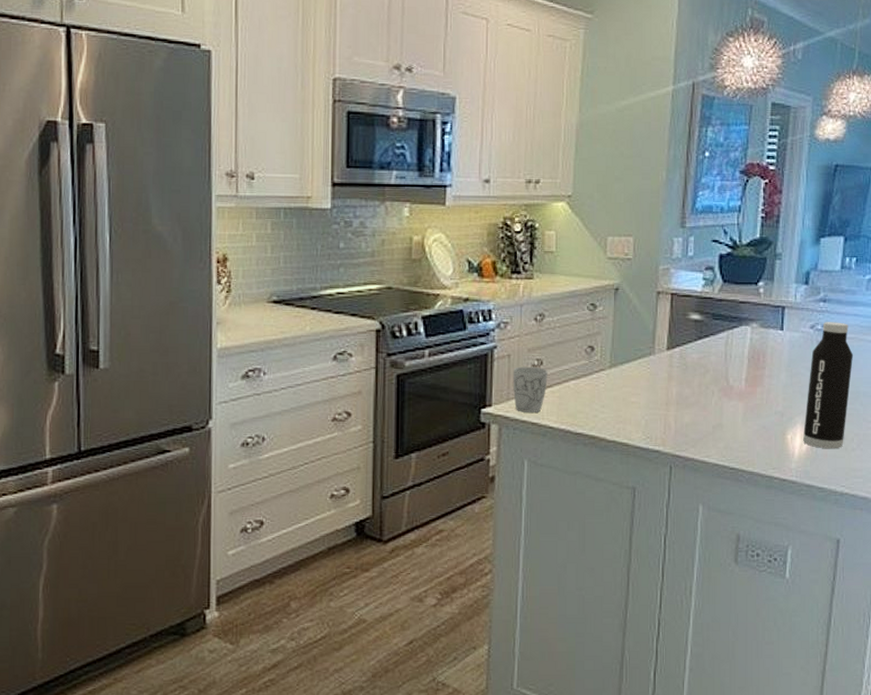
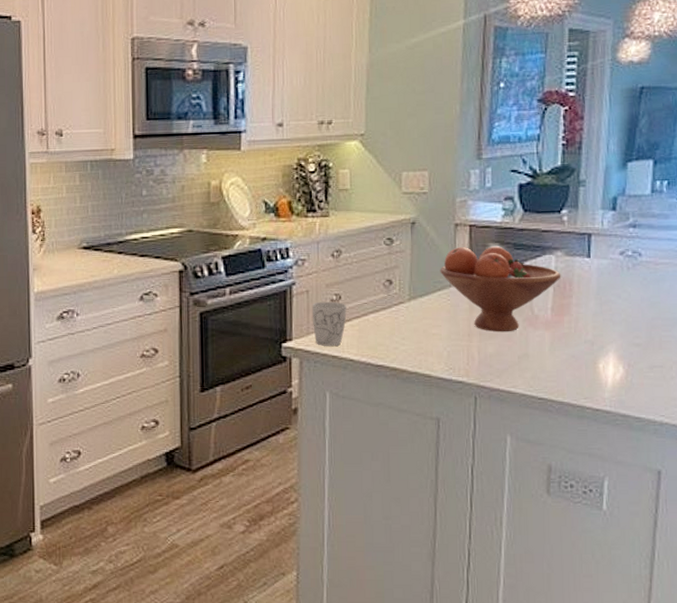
fruit bowl: none [641,315,756,402] -> present [440,246,561,332]
water bottle: present [803,322,853,449] -> none [616,247,668,378]

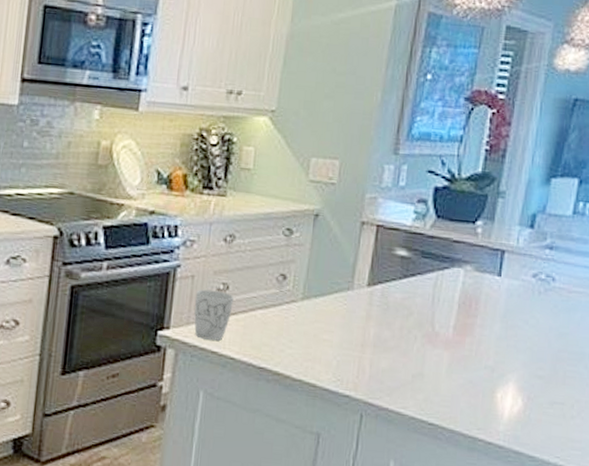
fruit bowl: present [440,246,561,332] -> none [339,247,468,347]

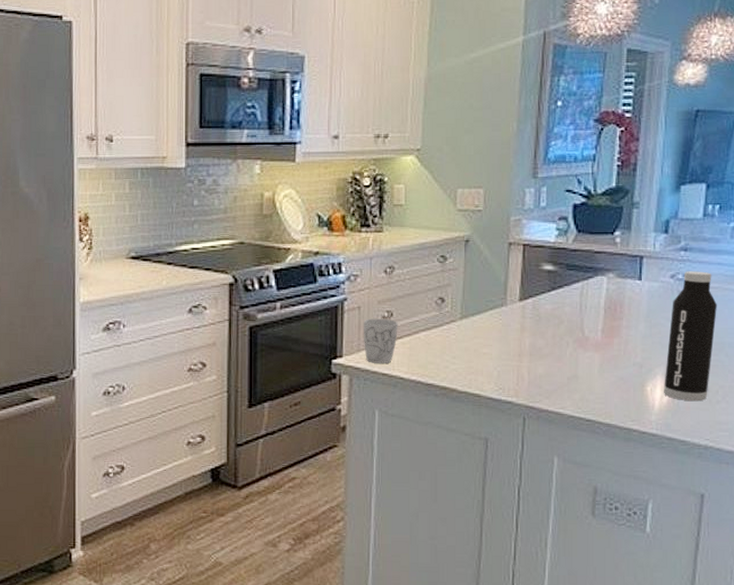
water bottle: none [515,271,580,415] -> present [664,271,717,402]

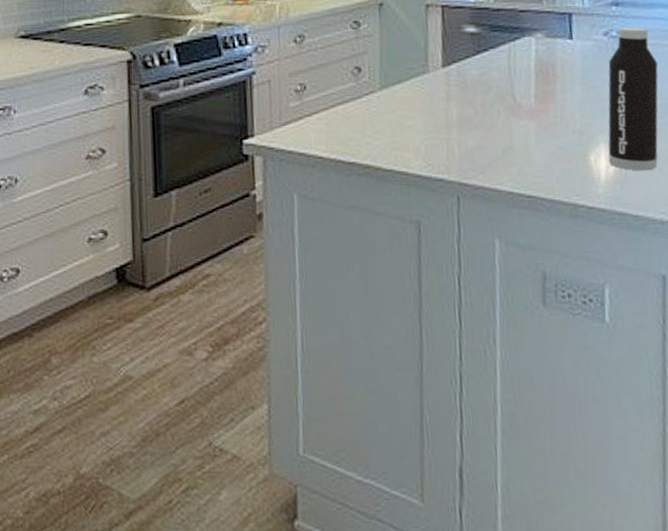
mug: present [363,318,398,364] -> none [274,92,313,143]

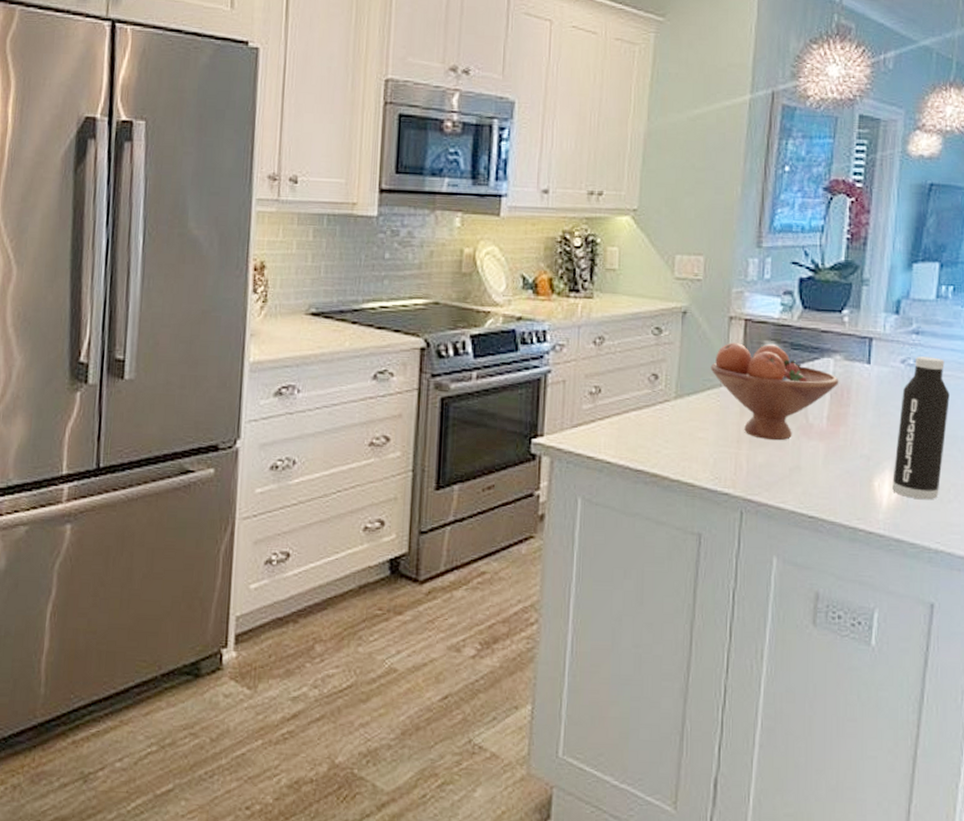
fruit bowl: none [412,28,543,123] -> present [710,343,839,441]

